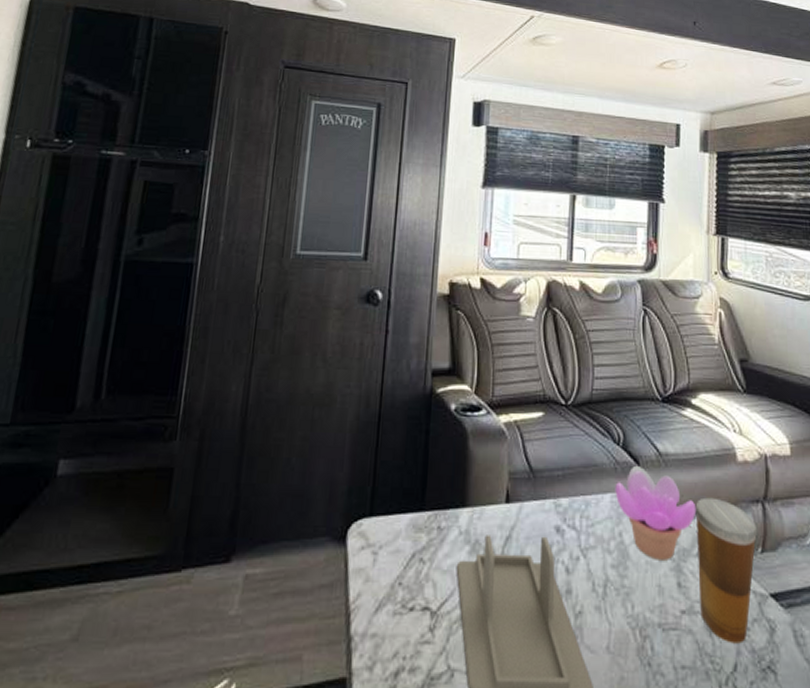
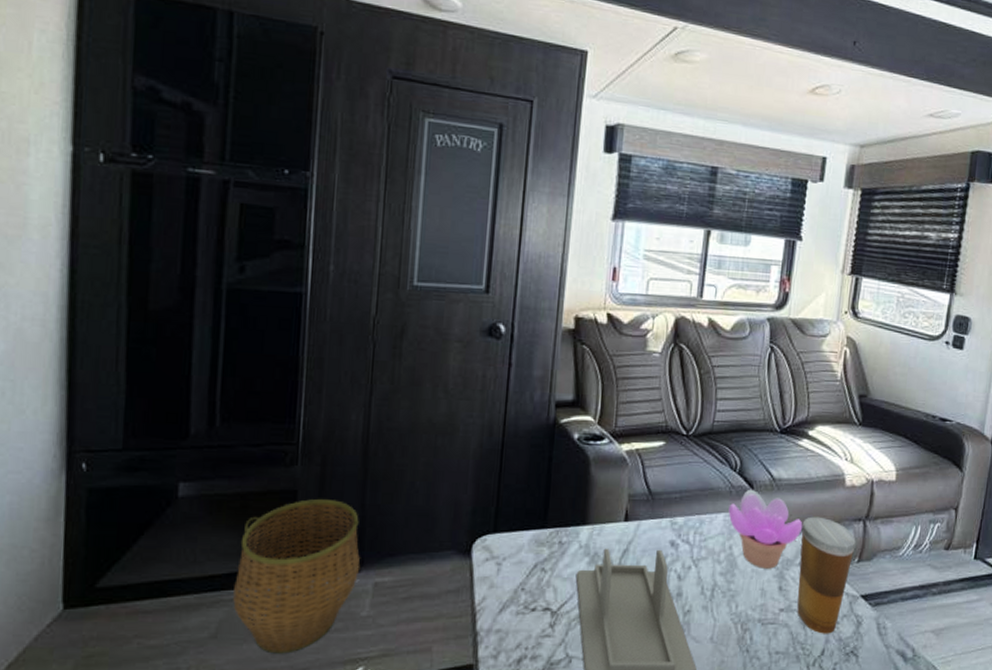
basket: none [98,478,234,661] -> present [232,499,361,654]

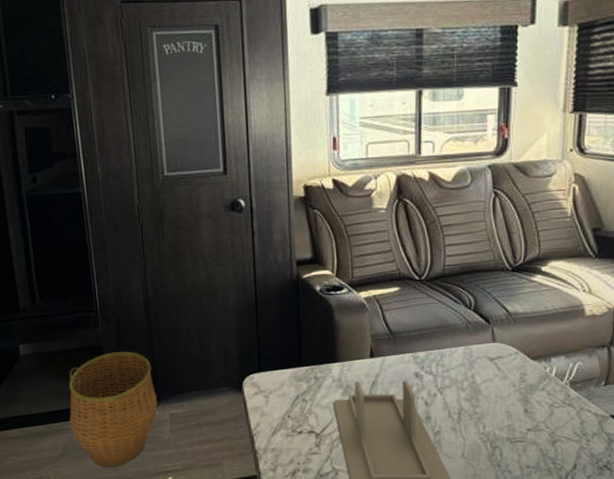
succulent plant: present [728,489,803,569] -> none [467,324,544,394]
beverage cup: present [797,516,856,634] -> none [543,345,601,451]

